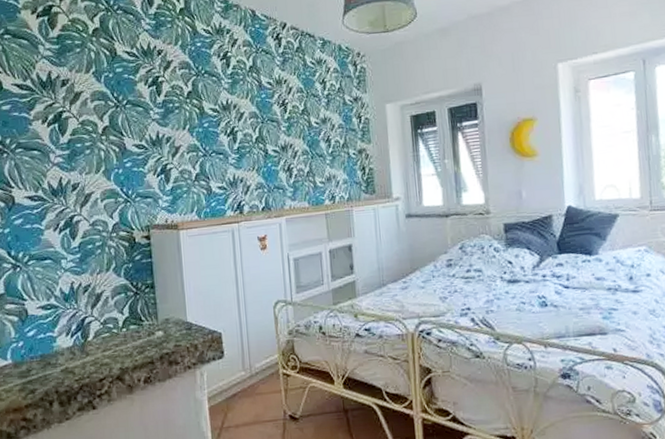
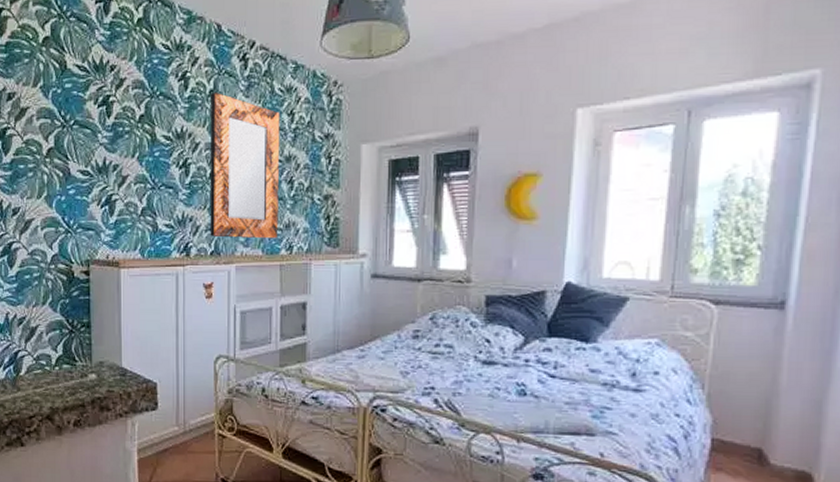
home mirror: none [251,67,322,194] -> present [210,91,280,239]

